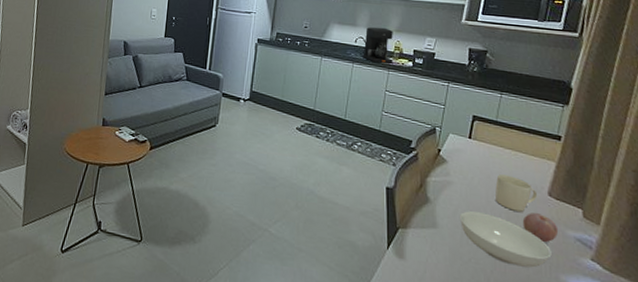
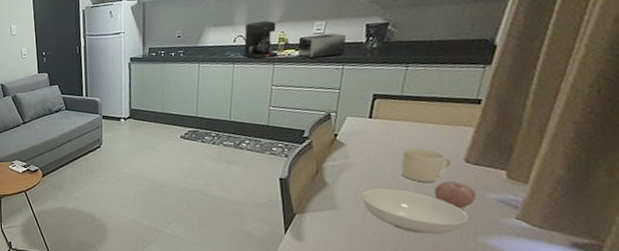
toaster: none [410,49,453,74] -> present [297,32,347,60]

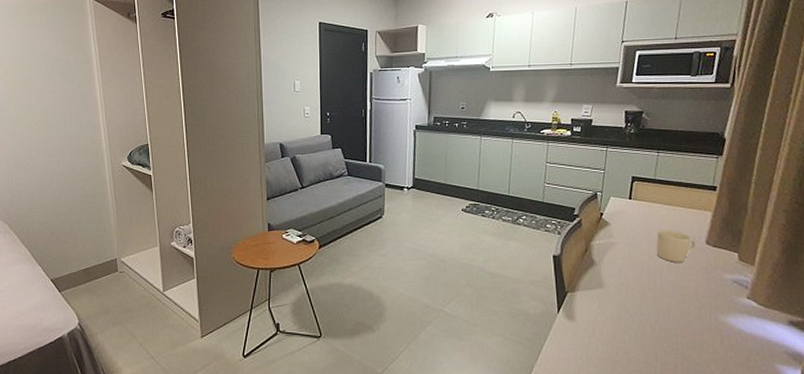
coffee maker: present [243,20,278,60] -> none [521,99,552,136]
toaster: present [297,32,347,60] -> none [568,116,610,140]
bowl: present [362,188,469,234] -> none [624,268,711,313]
fruit: present [434,180,477,209] -> none [683,261,717,288]

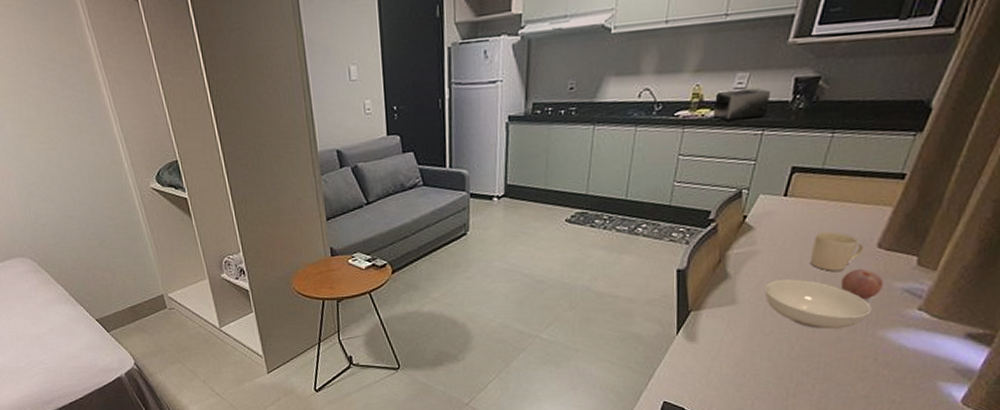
toaster: none [568,116,610,140] -> present [712,88,772,123]
bowl: none [624,268,711,313] -> present [765,279,872,329]
fruit: none [683,261,717,288] -> present [840,268,884,300]

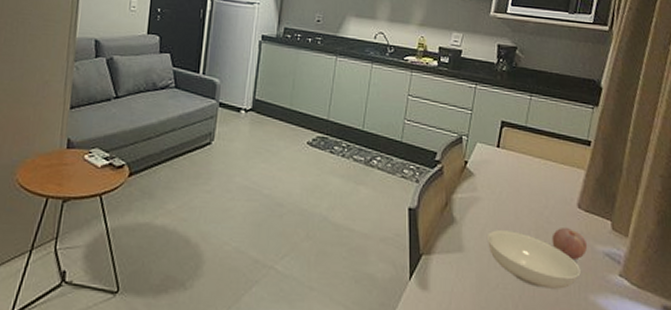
toaster: present [712,88,772,123] -> none [435,46,481,74]
mug: present [811,232,864,271] -> none [524,187,567,227]

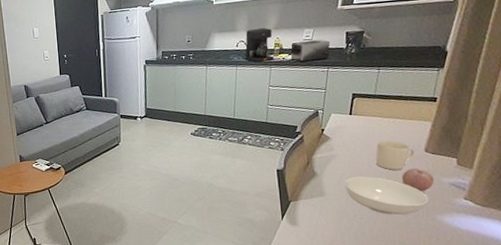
coffee maker: none [383,20,417,64] -> present [245,27,274,63]
toaster: none [435,46,481,74] -> present [290,39,331,63]
mug: none [524,187,567,227] -> present [375,140,415,170]

